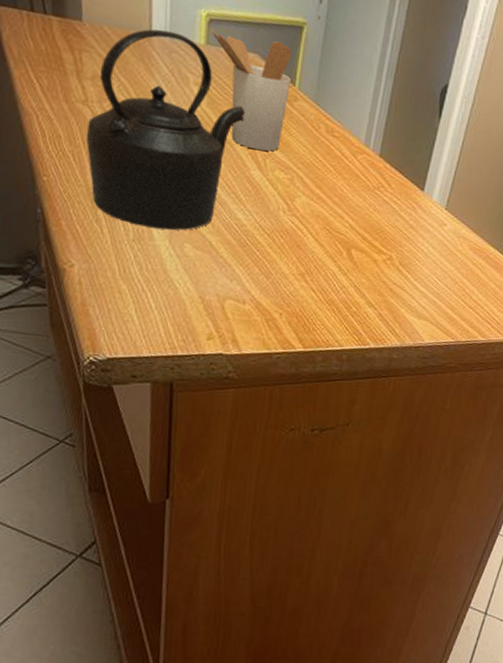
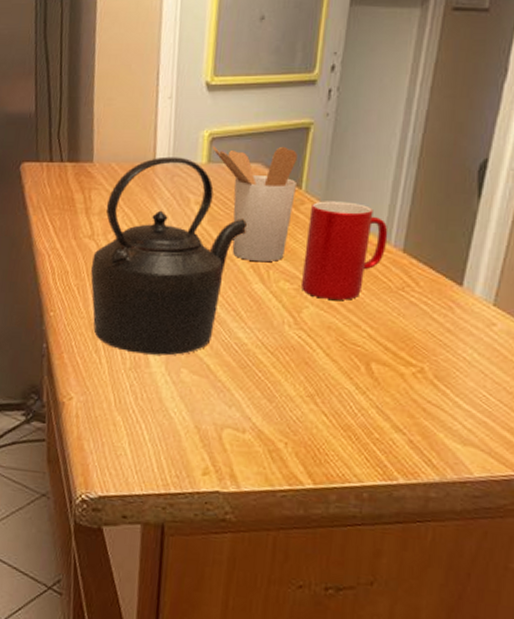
cup: none [295,100,368,194] -> present [301,201,388,300]

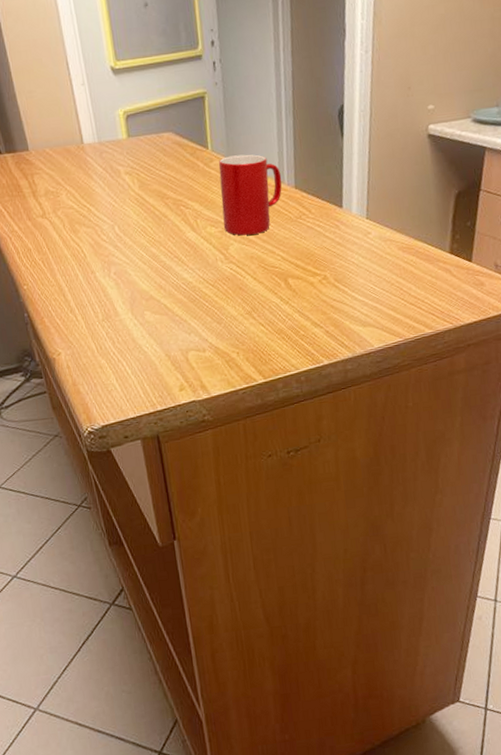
kettle: present [90,156,248,356] -> none [49,135,172,307]
utensil holder: present [212,146,297,263] -> none [128,115,206,215]

